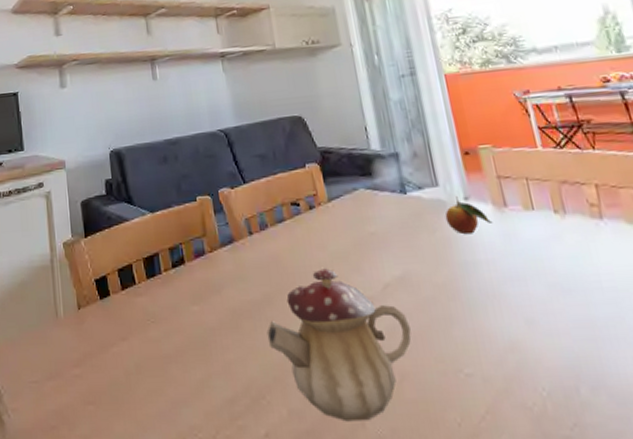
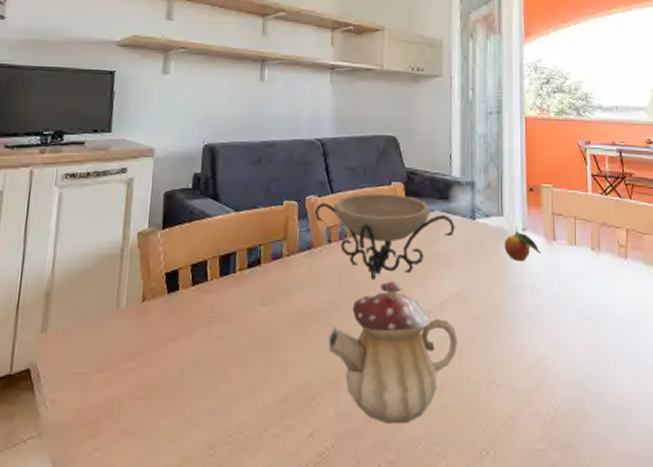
decorative bowl: none [230,176,385,270] -> present [315,193,455,281]

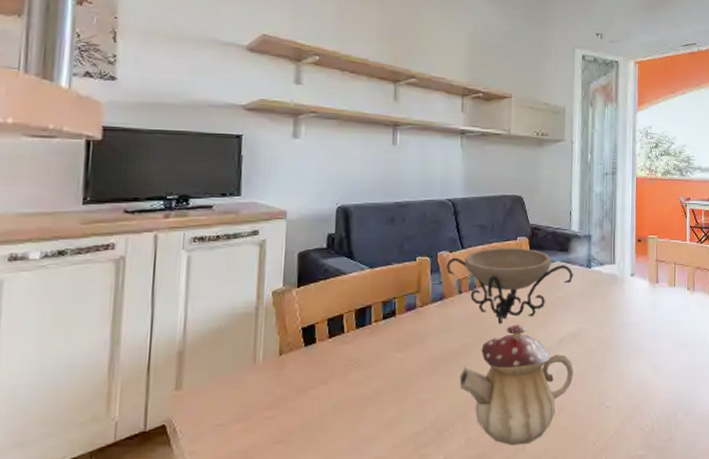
fruit: present [504,226,542,262] -> none [615,272,646,302]

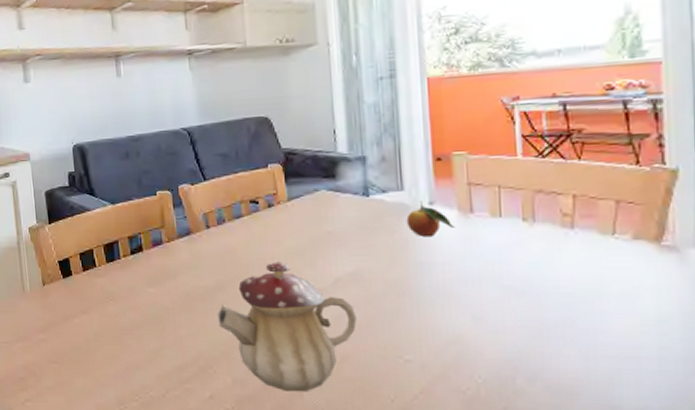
decorative bowl: present [446,248,573,325] -> none [189,176,345,262]
fruit: none [615,272,646,302] -> present [406,200,455,237]

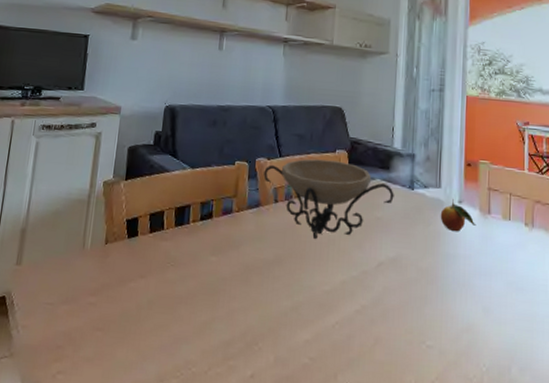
decorative bowl: none [189,176,345,262] -> present [264,159,394,240]
teapot: present [217,262,357,392] -> none [270,241,392,374]

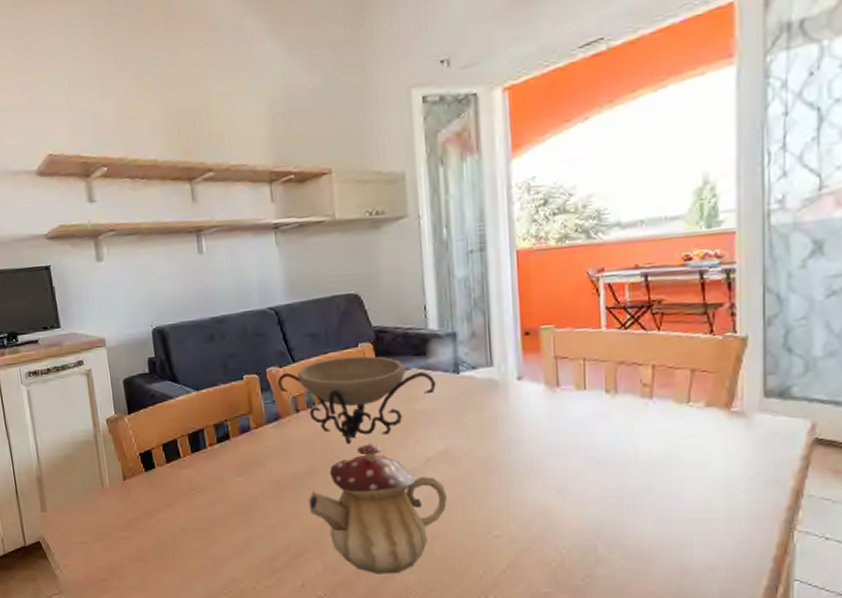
teapot: none [270,241,392,374] -> present [308,444,447,575]
fruit: present [440,198,476,232] -> none [495,375,542,413]

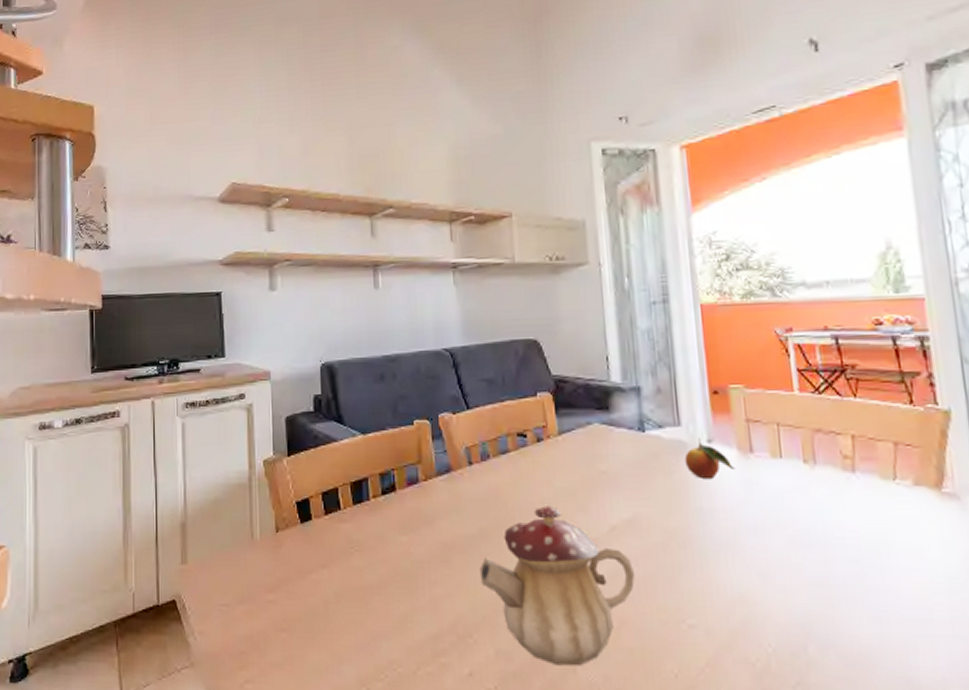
decorative bowl: present [278,356,436,445] -> none [450,406,620,506]
fruit: none [495,375,542,413] -> present [684,437,736,480]

